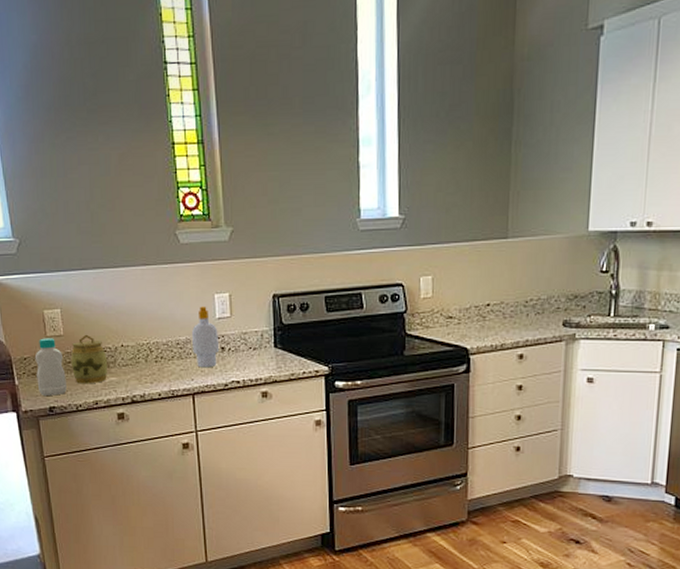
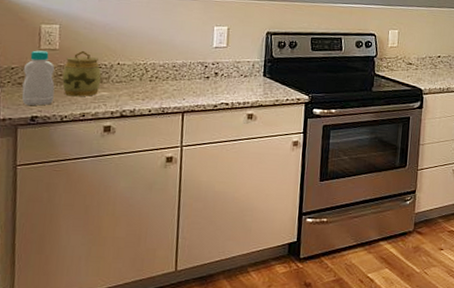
soap bottle: present [191,306,220,368] -> none [187,36,214,90]

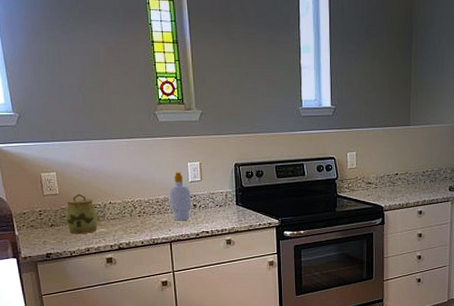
bottle: present [21,50,55,106] -> none [33,196,62,244]
soap bottle: none [187,36,214,90] -> present [168,172,192,221]

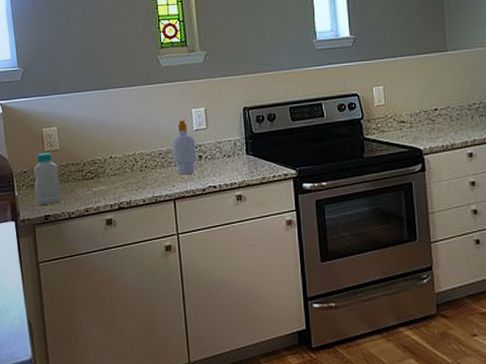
bottle: none [33,196,62,244] -> present [33,153,61,205]
jar: present [65,193,98,234] -> none [65,148,98,193]

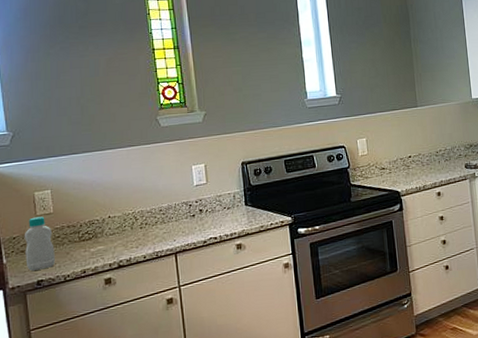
soap bottle: present [172,120,198,175] -> none [172,176,198,229]

